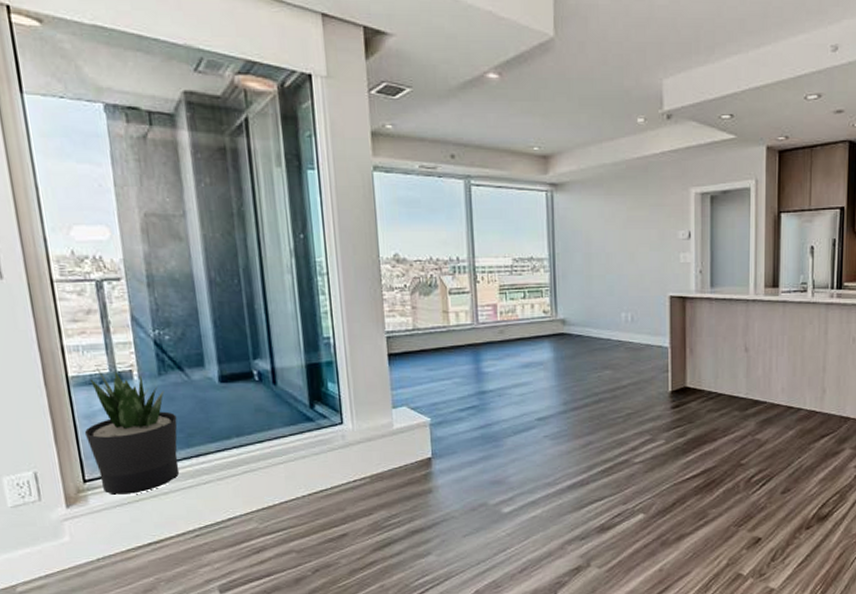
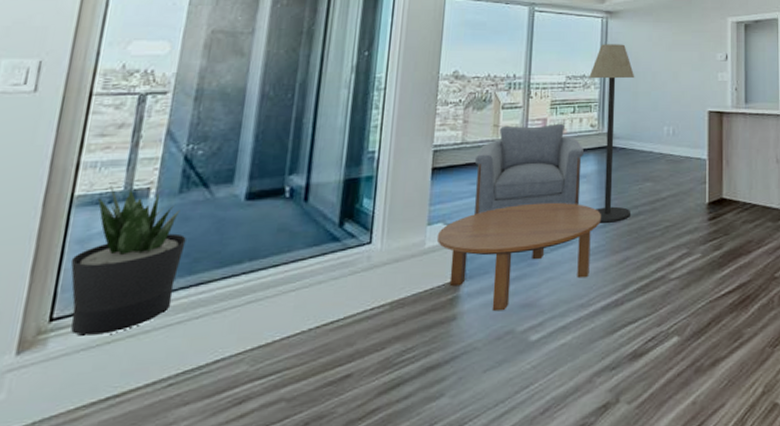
coffee table: none [403,388,561,487] -> present [436,202,601,312]
armchair: none [428,310,539,400] -> present [473,124,584,215]
floor lamp: none [537,222,591,409] -> present [589,44,635,223]

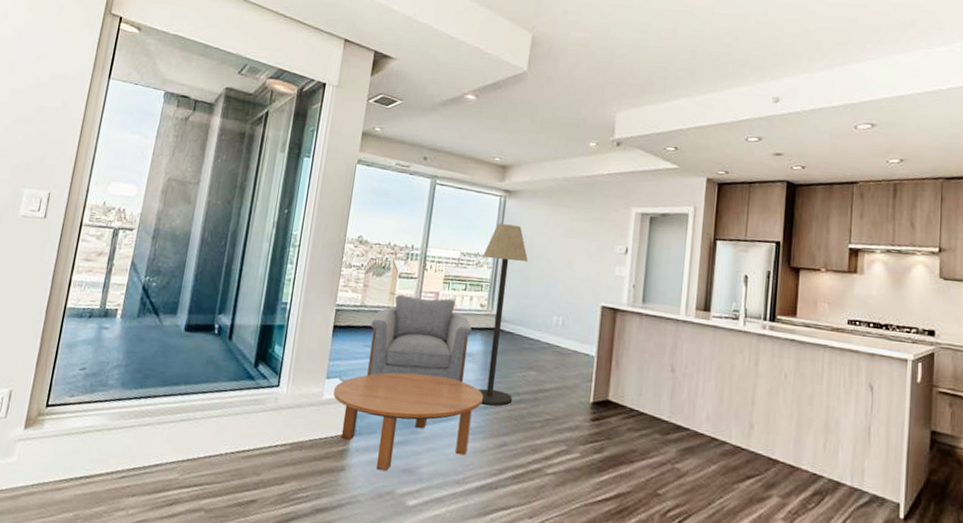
planter: present [70,185,186,337] -> none [59,303,141,426]

